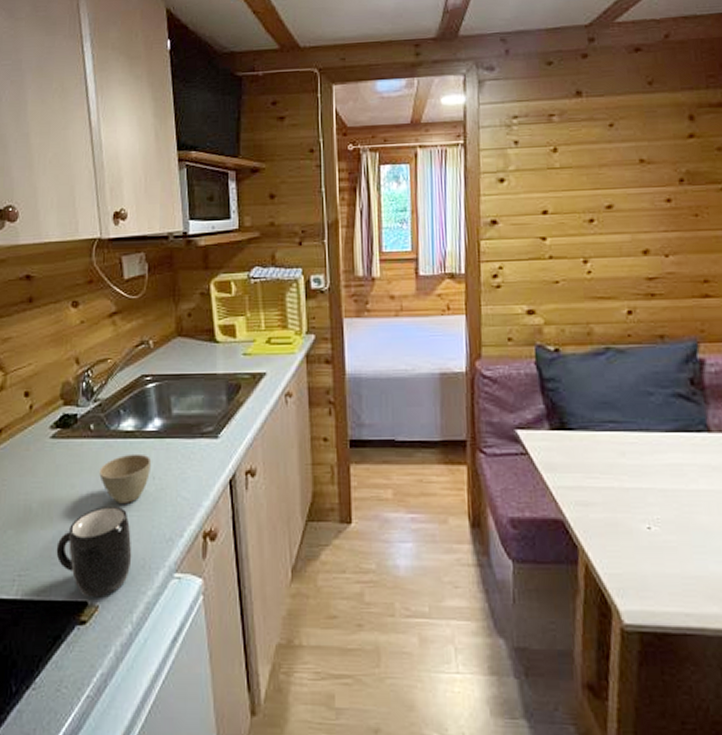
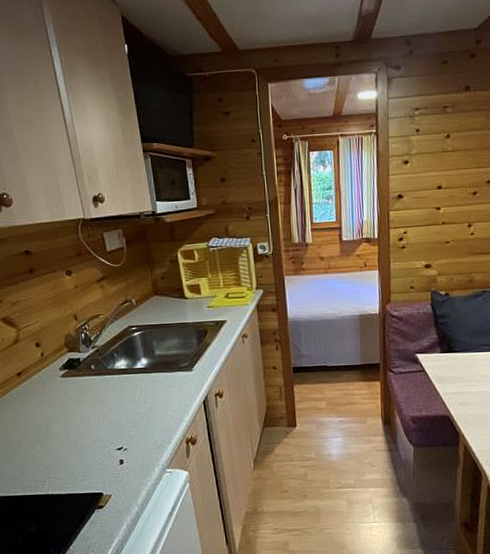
mug: present [56,507,132,598] -> none [74,425,134,490]
cup: present [99,453,152,503] -> none [102,385,143,422]

